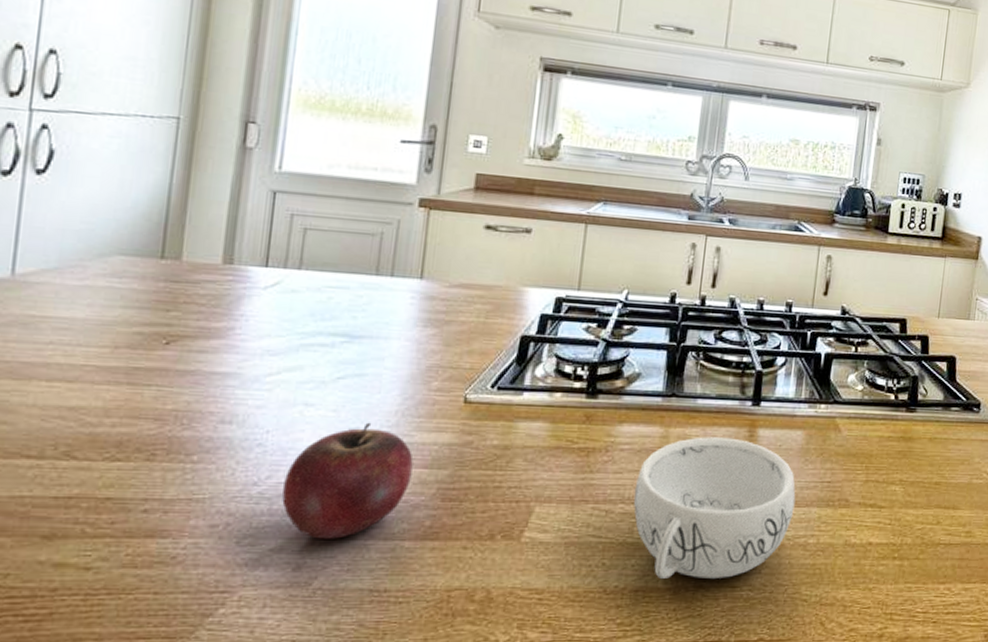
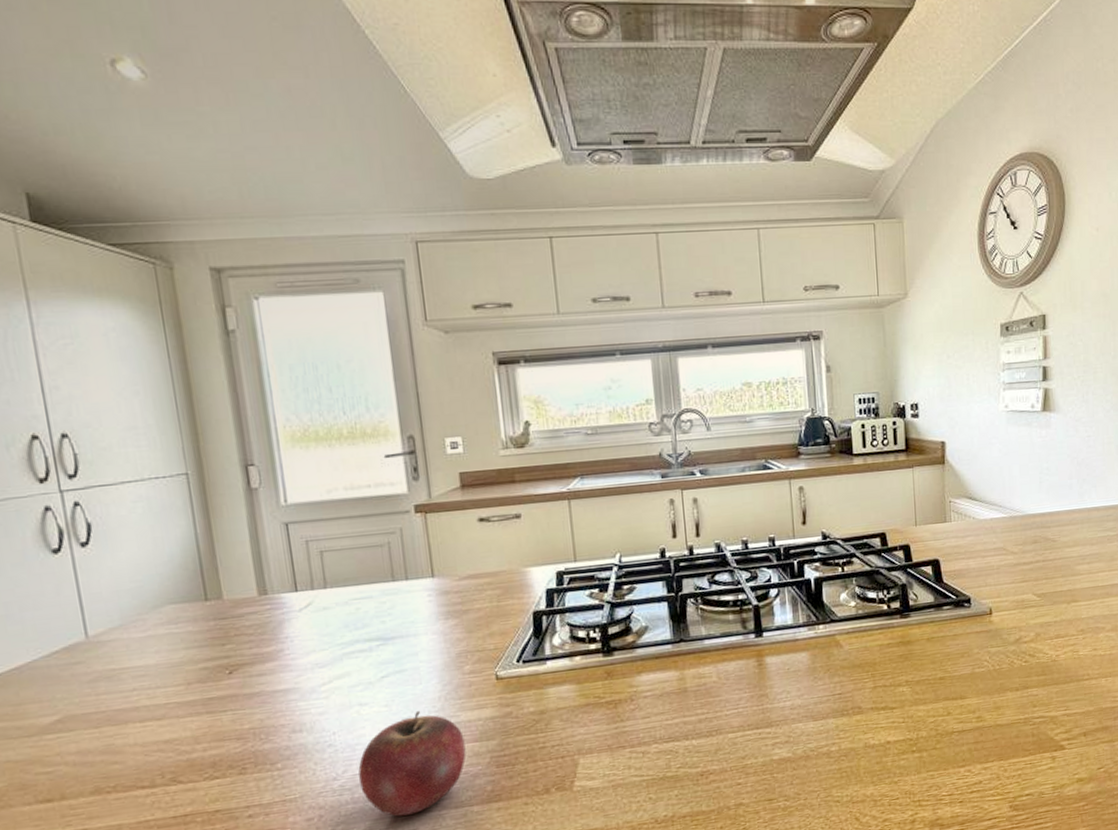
decorative bowl: present [633,437,796,579] -> none [663,669,813,803]

